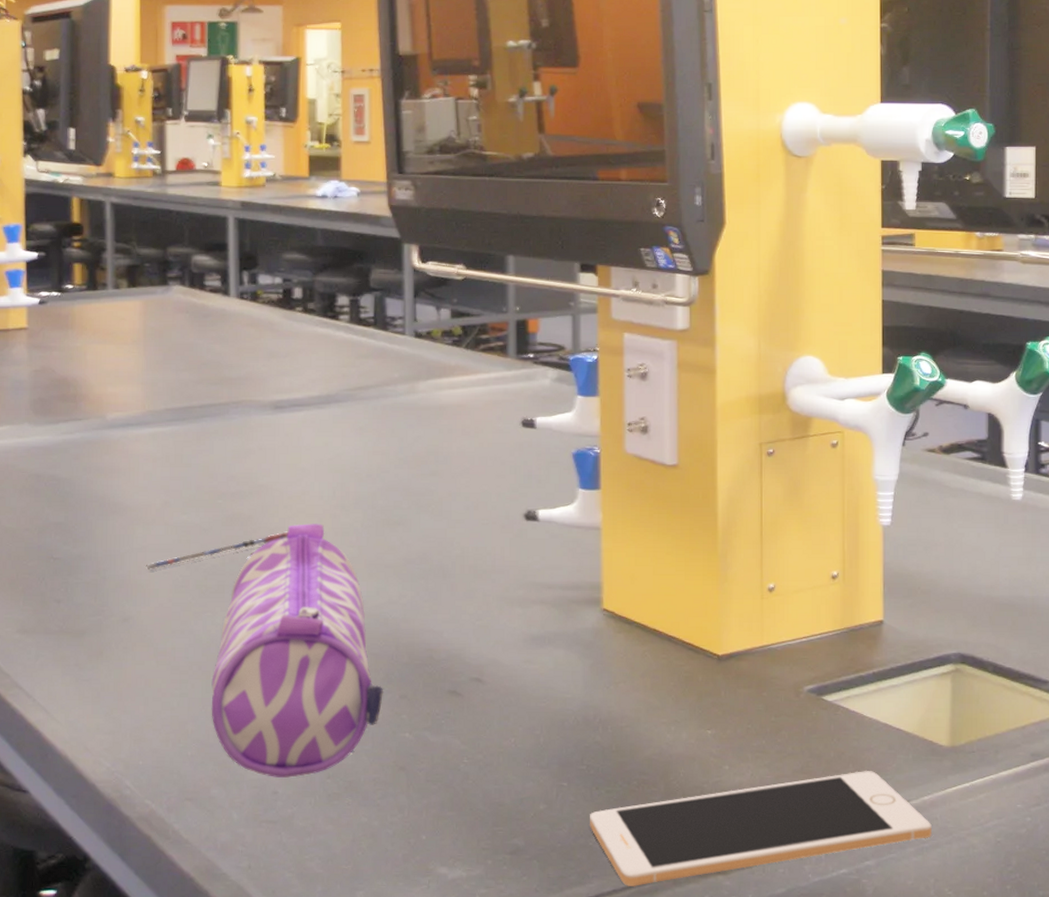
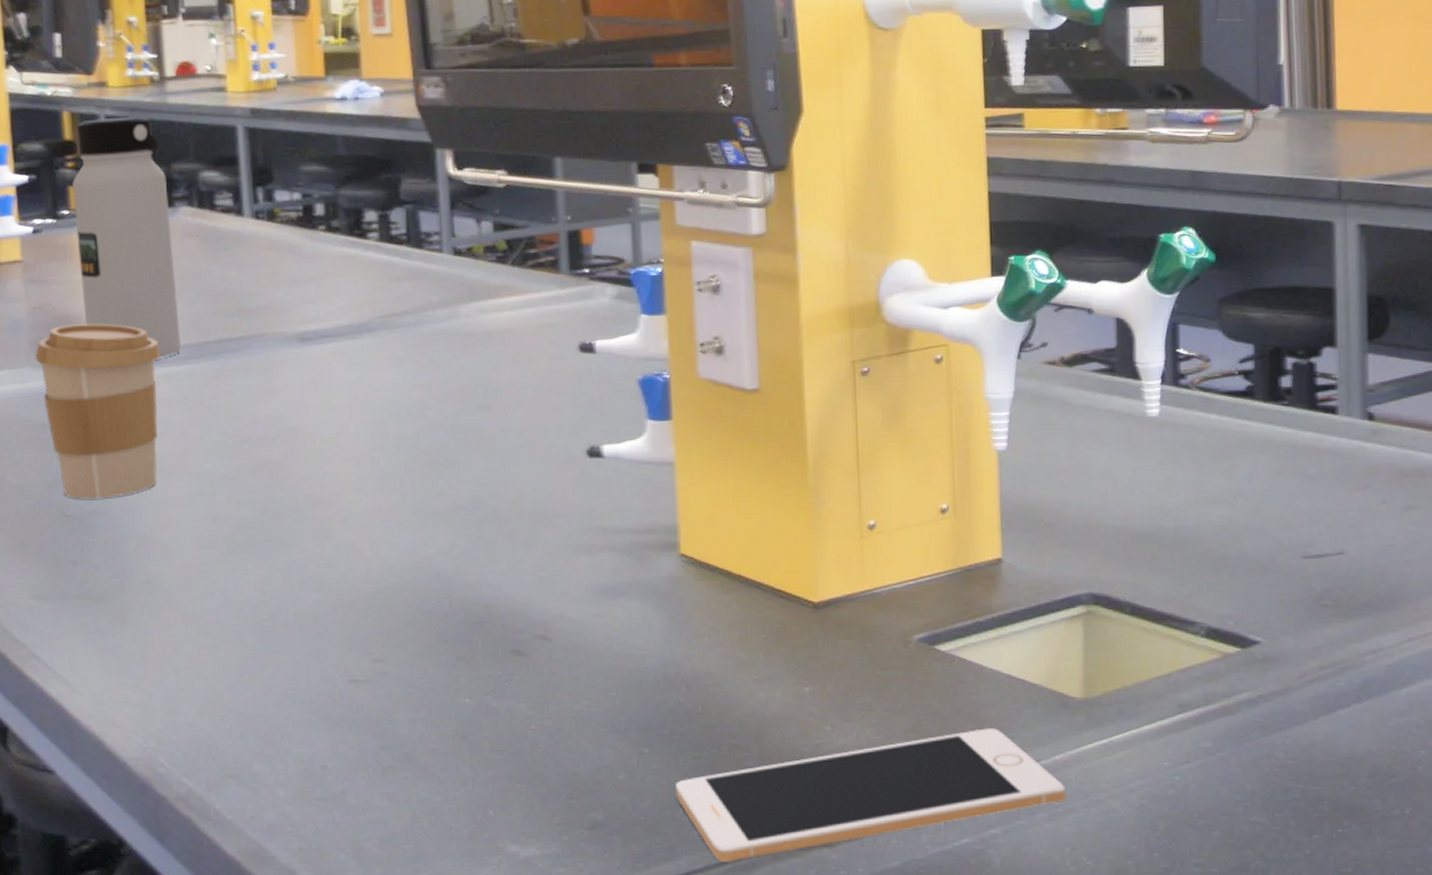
coffee cup: none [35,386,148,545] -> present [35,323,160,500]
water bottle: none [77,204,167,419] -> present [72,116,182,358]
pen: present [145,531,288,571] -> none [167,478,324,526]
pencil case: present [211,522,384,778] -> none [247,467,439,750]

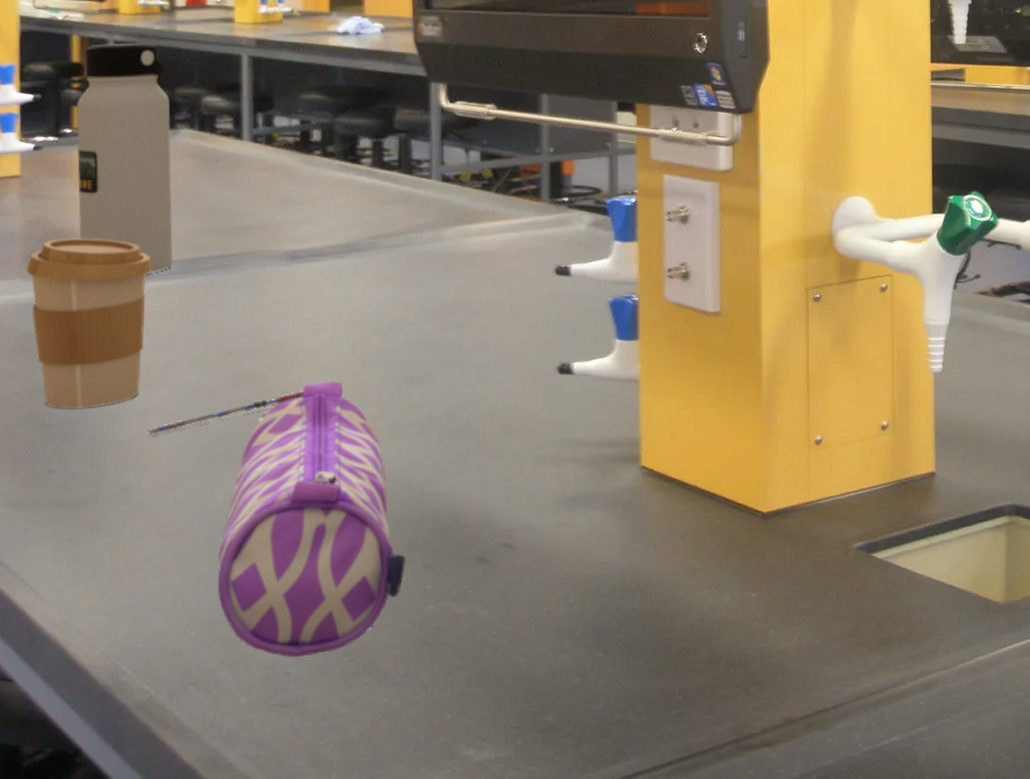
pen: none [167,478,324,526] -> present [147,390,304,436]
pencil case: none [247,467,439,750] -> present [217,380,407,657]
cell phone: present [676,728,1067,862] -> none [627,631,988,763]

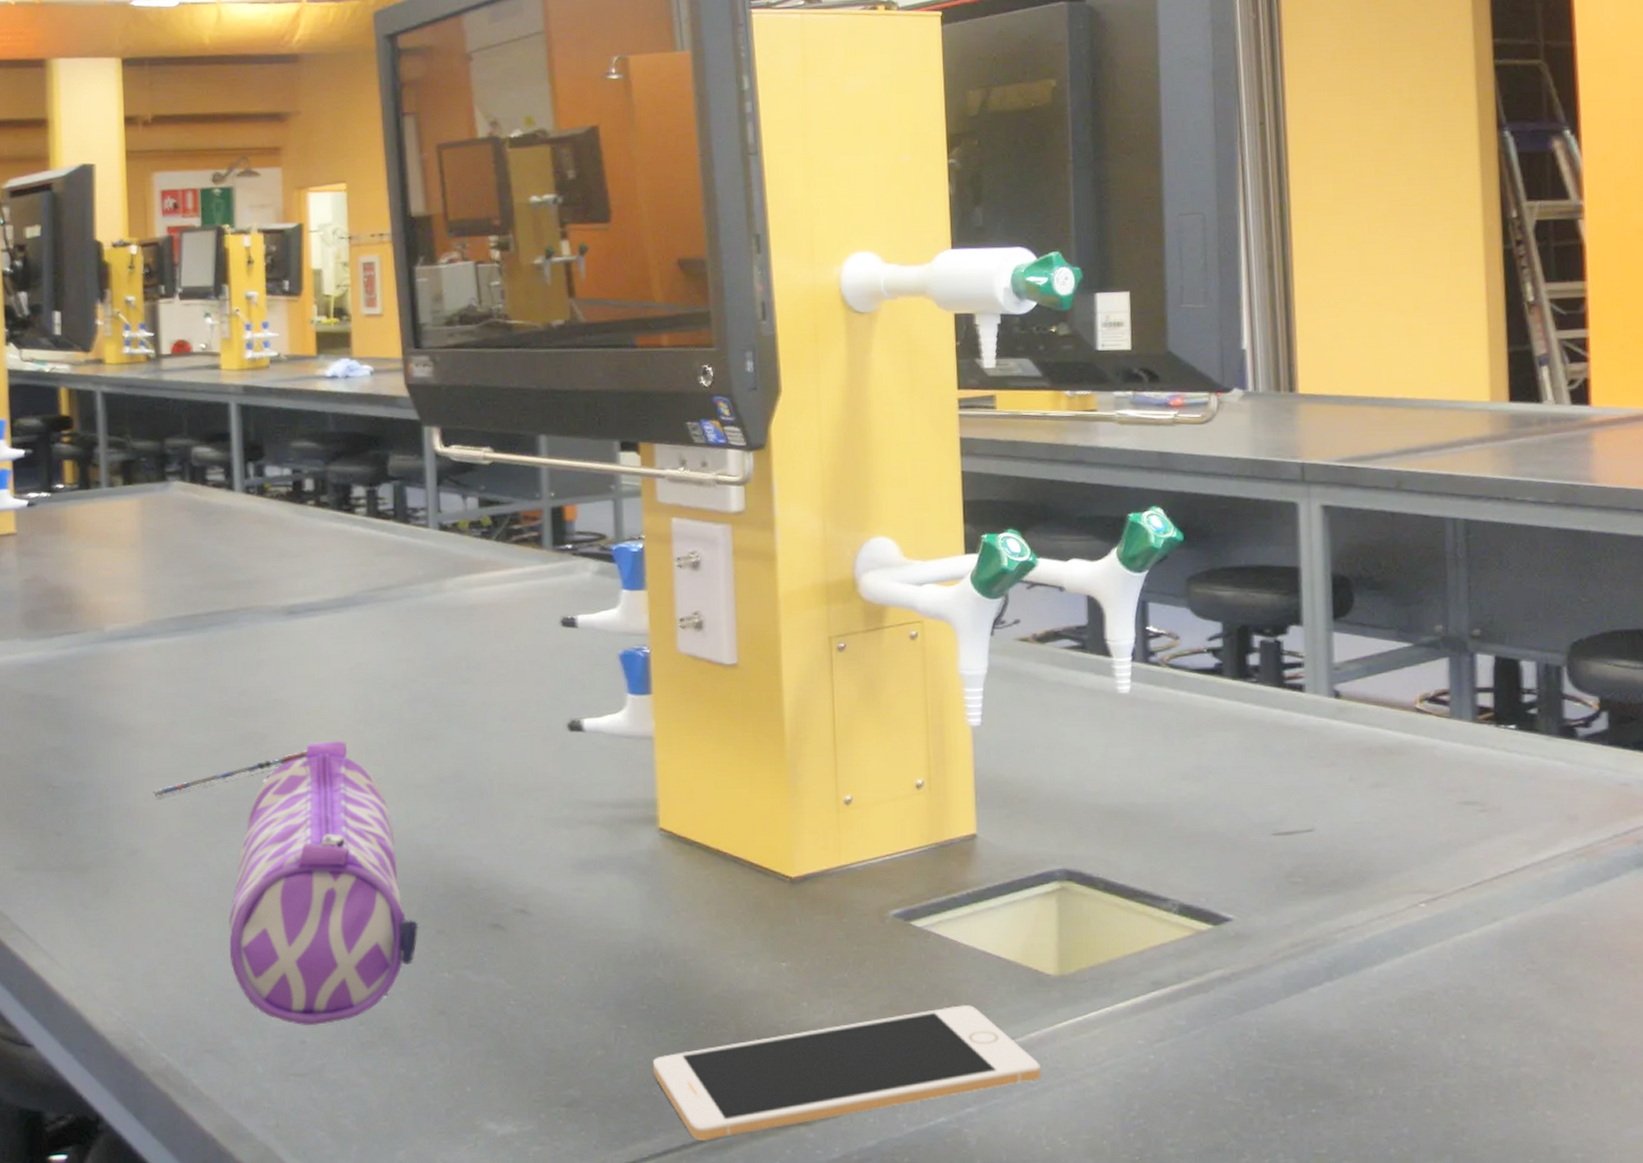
coffee cup: present [27,238,152,410] -> none [27,596,149,772]
water bottle: present [76,42,173,272] -> none [68,392,171,630]
cell phone: none [627,631,988,763] -> present [653,1005,1042,1141]

